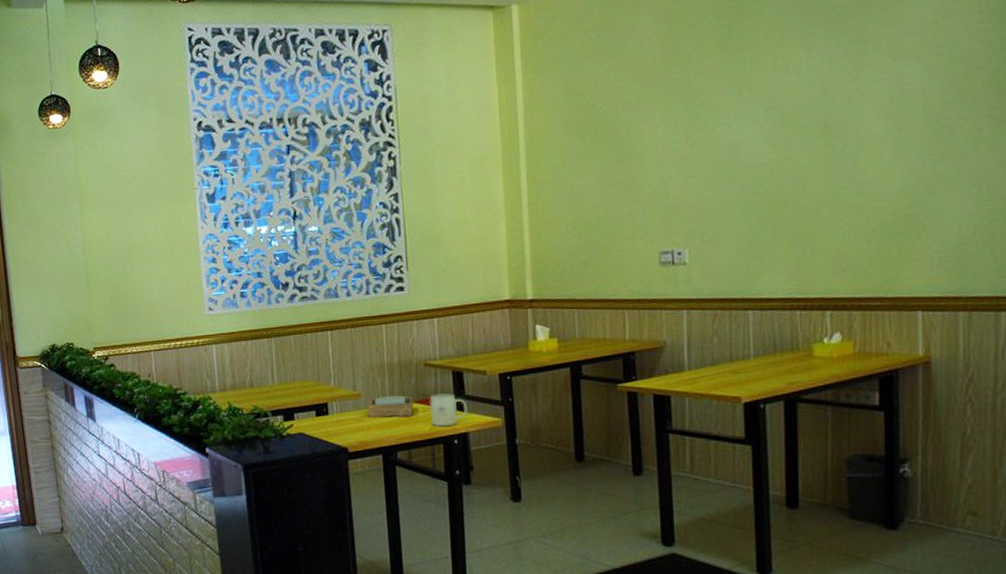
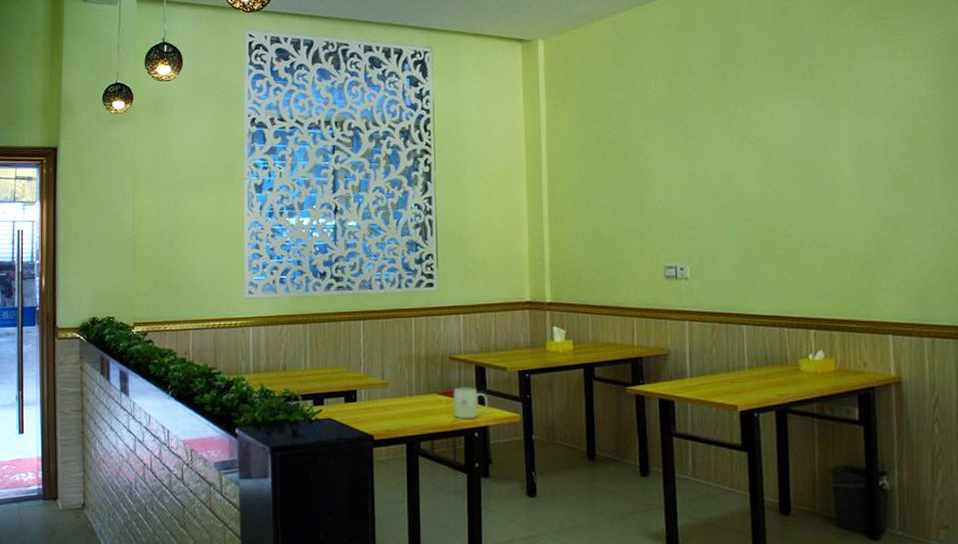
napkin holder: present [367,395,414,418] -> none [394,386,438,407]

